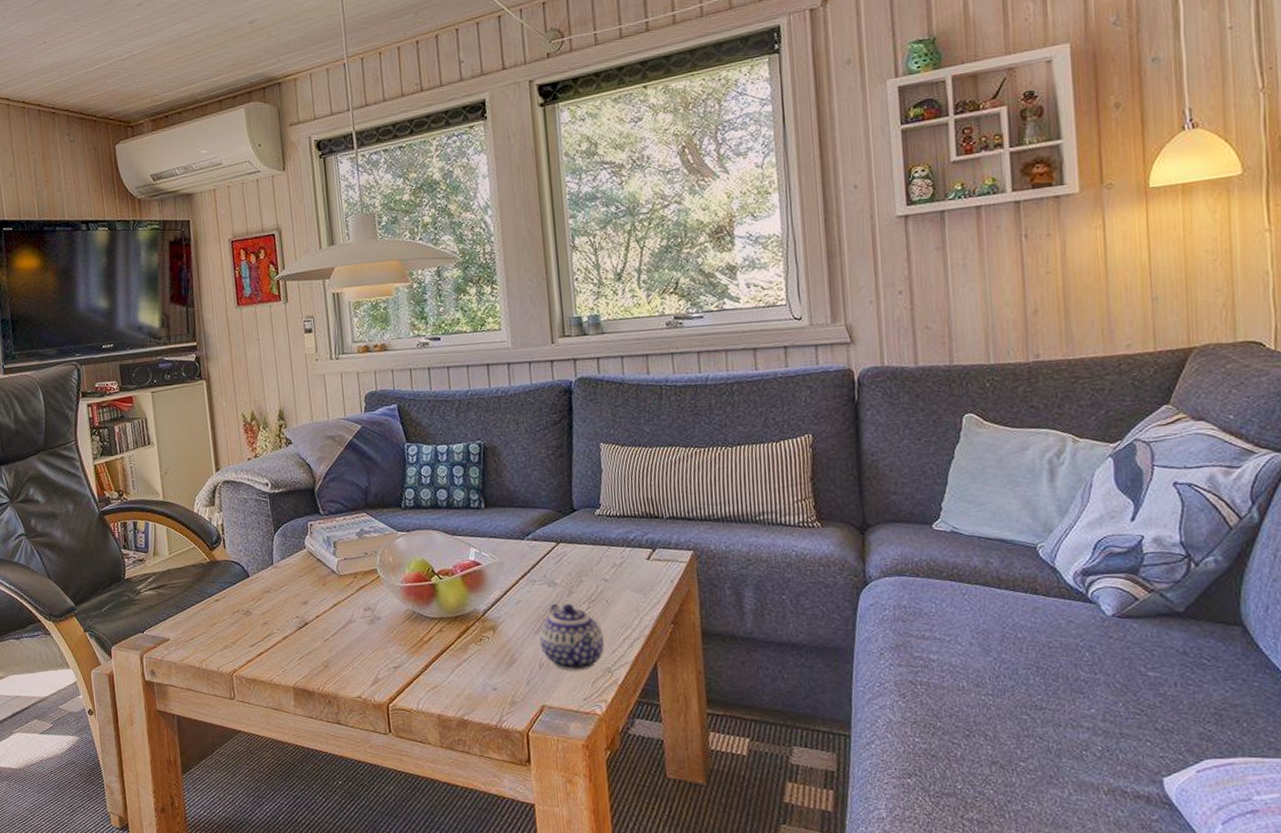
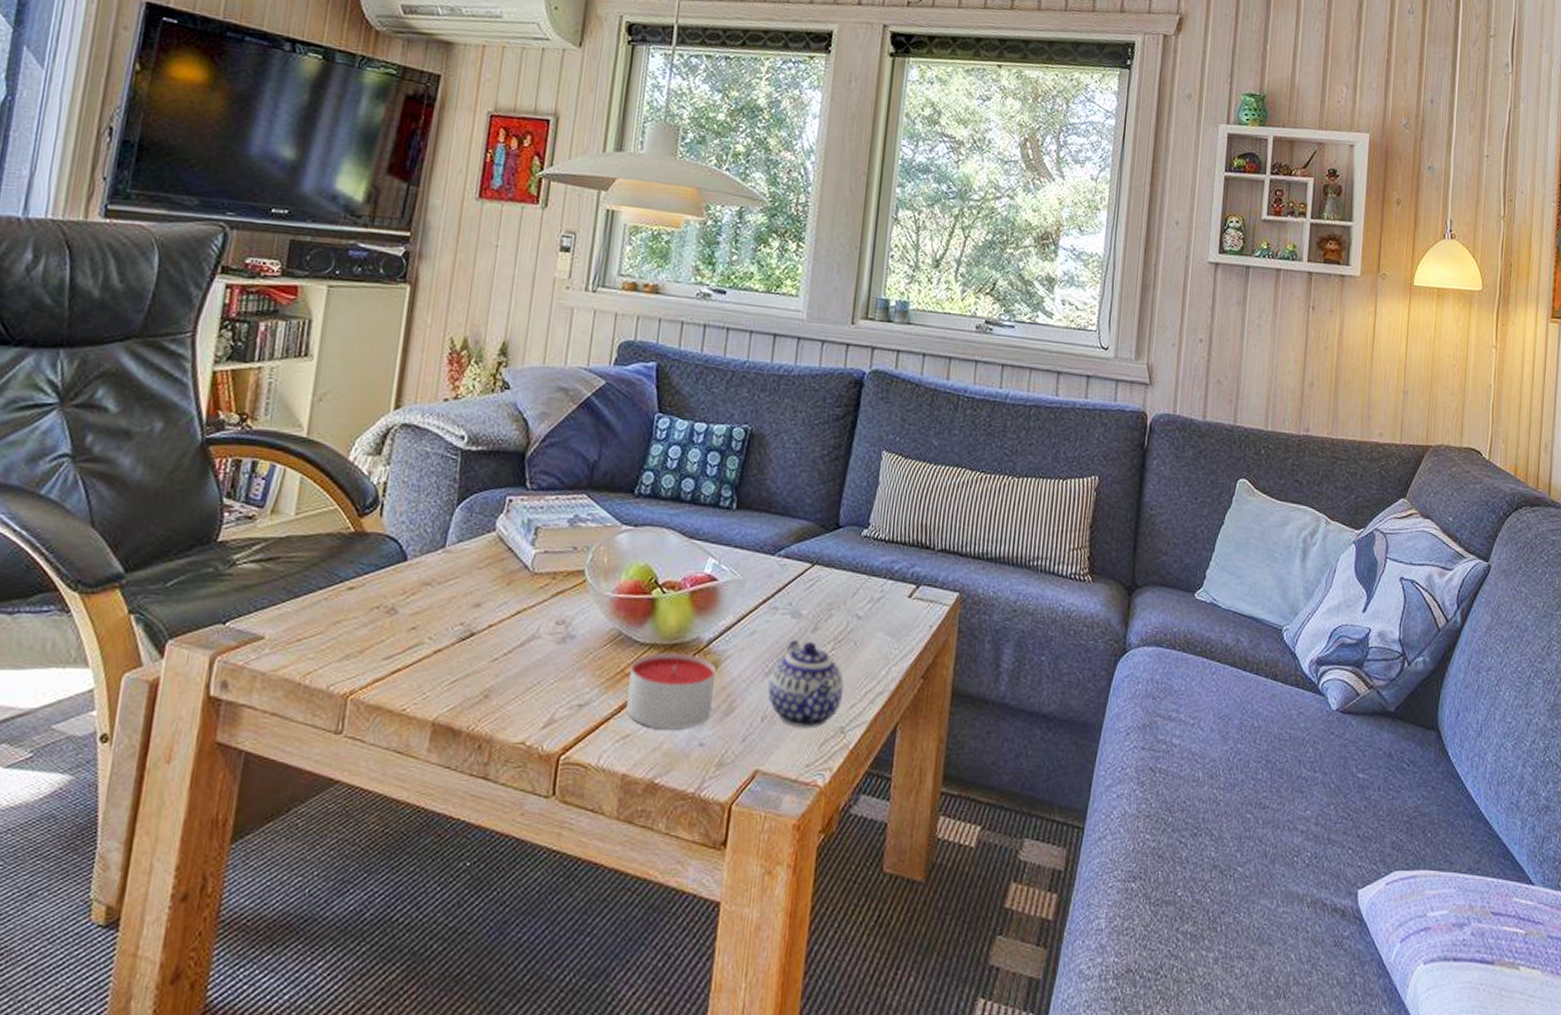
candle: none [427,622,497,680] -> present [626,652,716,730]

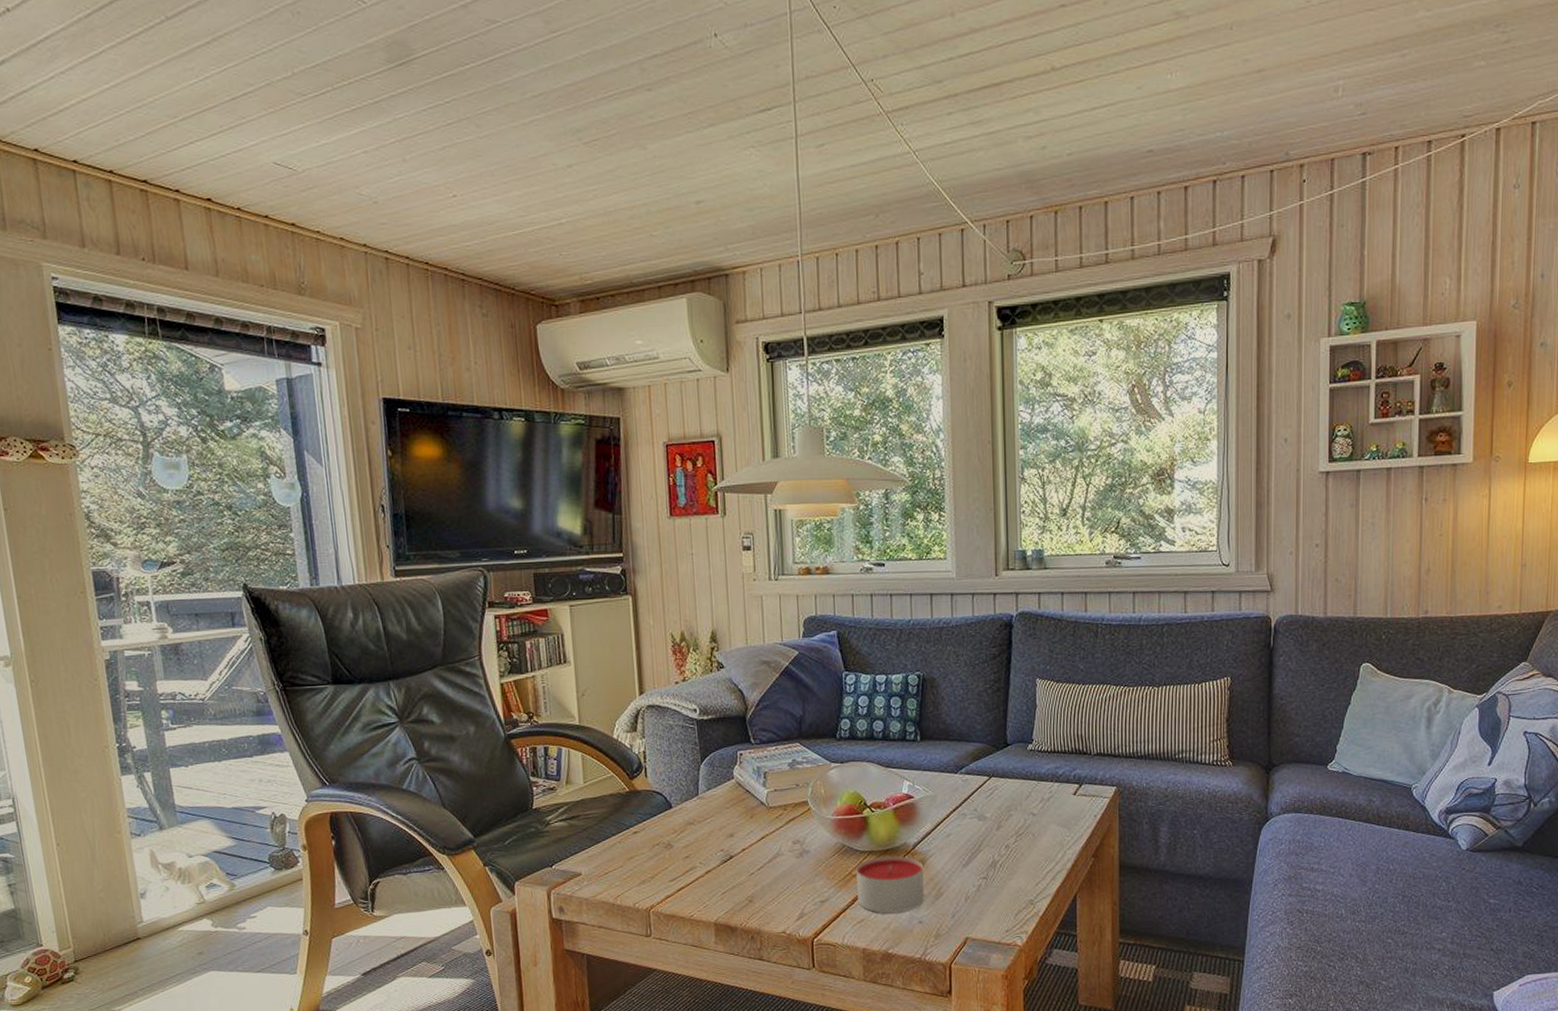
teapot: present [768,639,844,729] -> none [967,837,1028,904]

